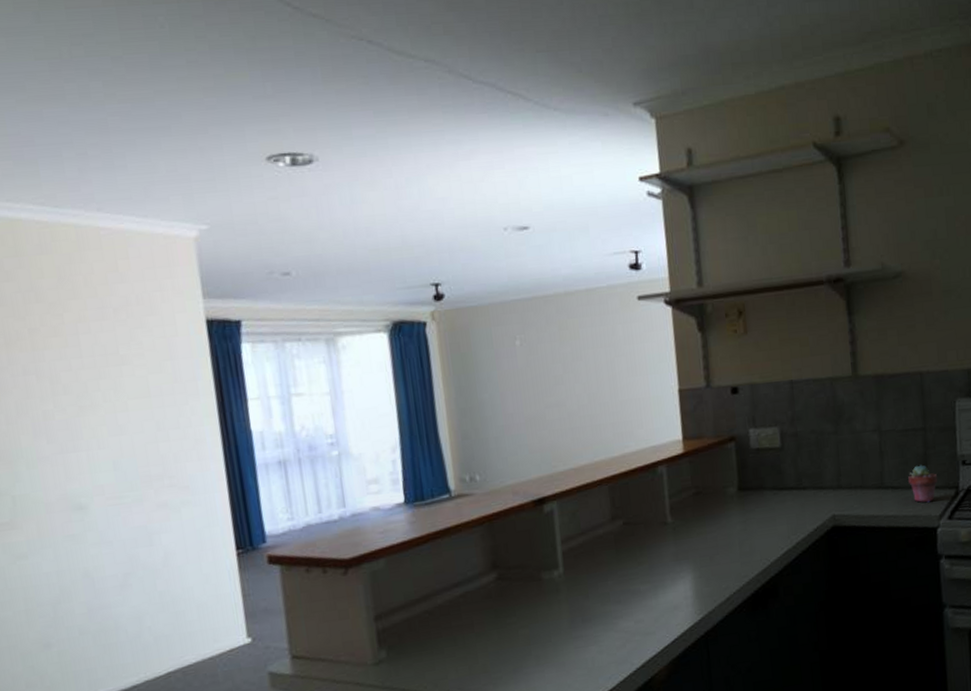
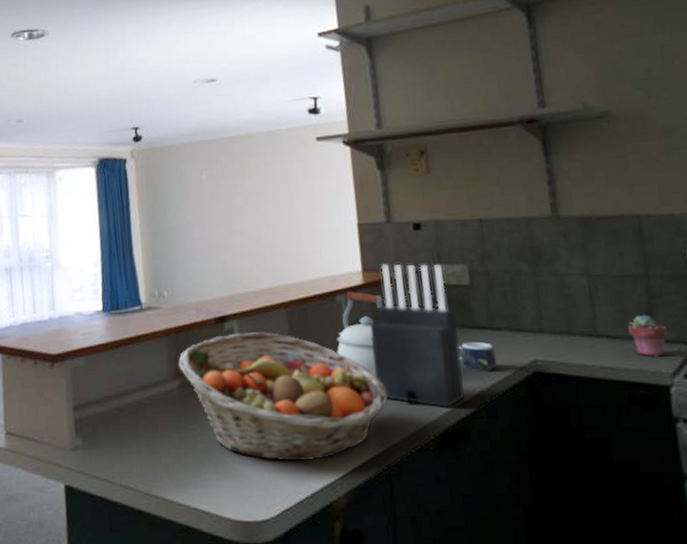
fruit basket: none [494,511,705,644] -> present [178,332,388,461]
kettle: none [658,461,704,547] -> present [337,291,385,377]
knife block: none [690,428,774,570] -> present [370,264,465,409]
mug: none [769,502,802,531] -> present [458,341,497,372]

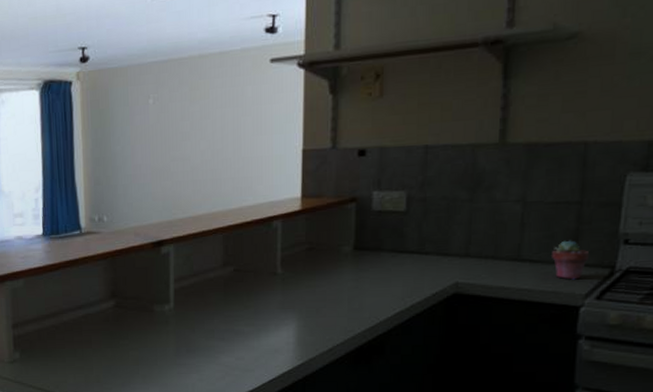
fruit basket: present [178,332,388,461] -> none [115,256,311,373]
kettle: present [337,291,385,377] -> none [268,217,320,298]
knife block: present [370,264,465,409] -> none [301,190,388,327]
mug: present [458,341,497,372] -> none [384,265,420,293]

